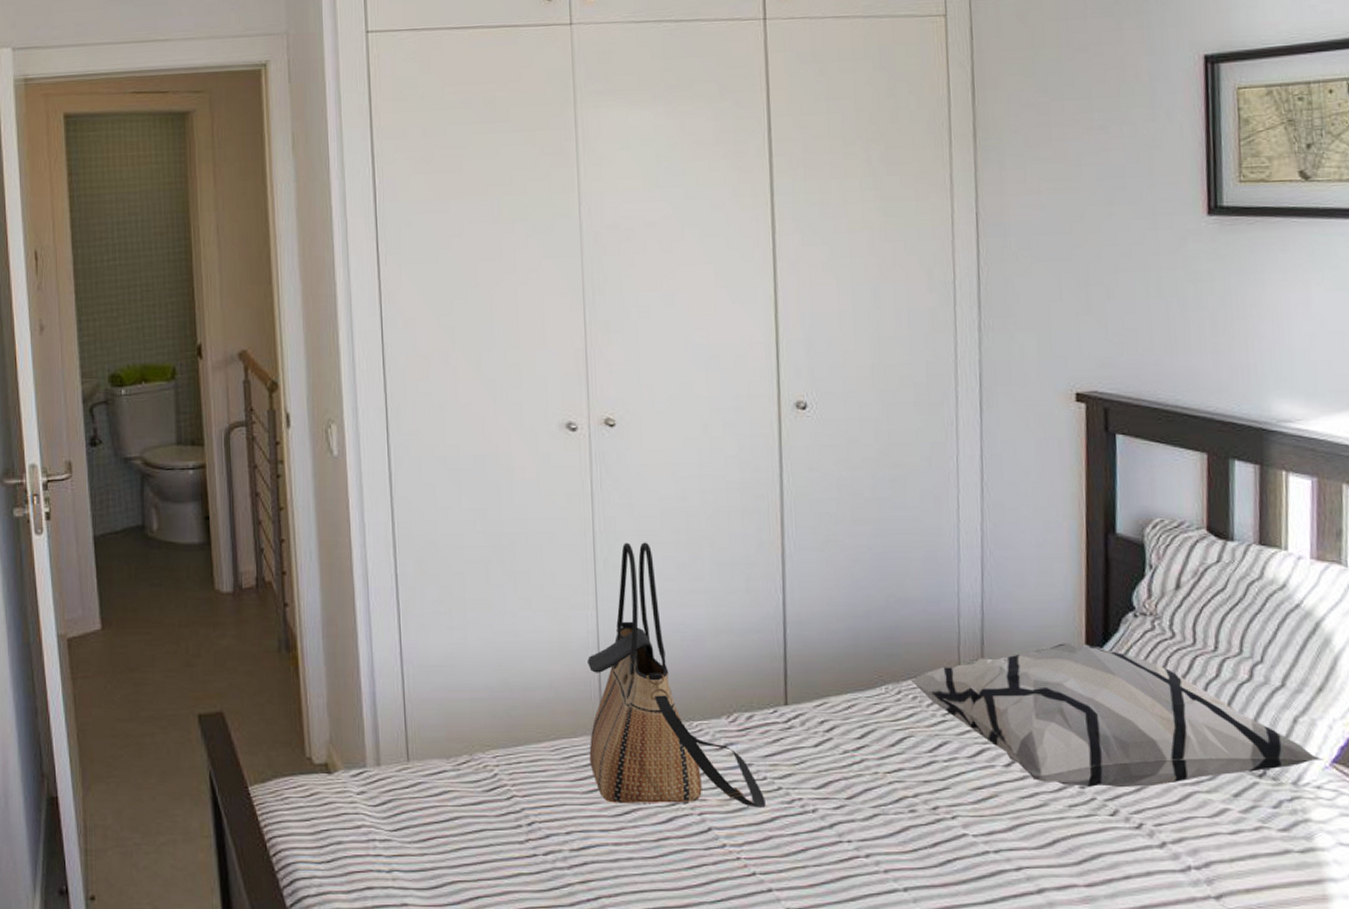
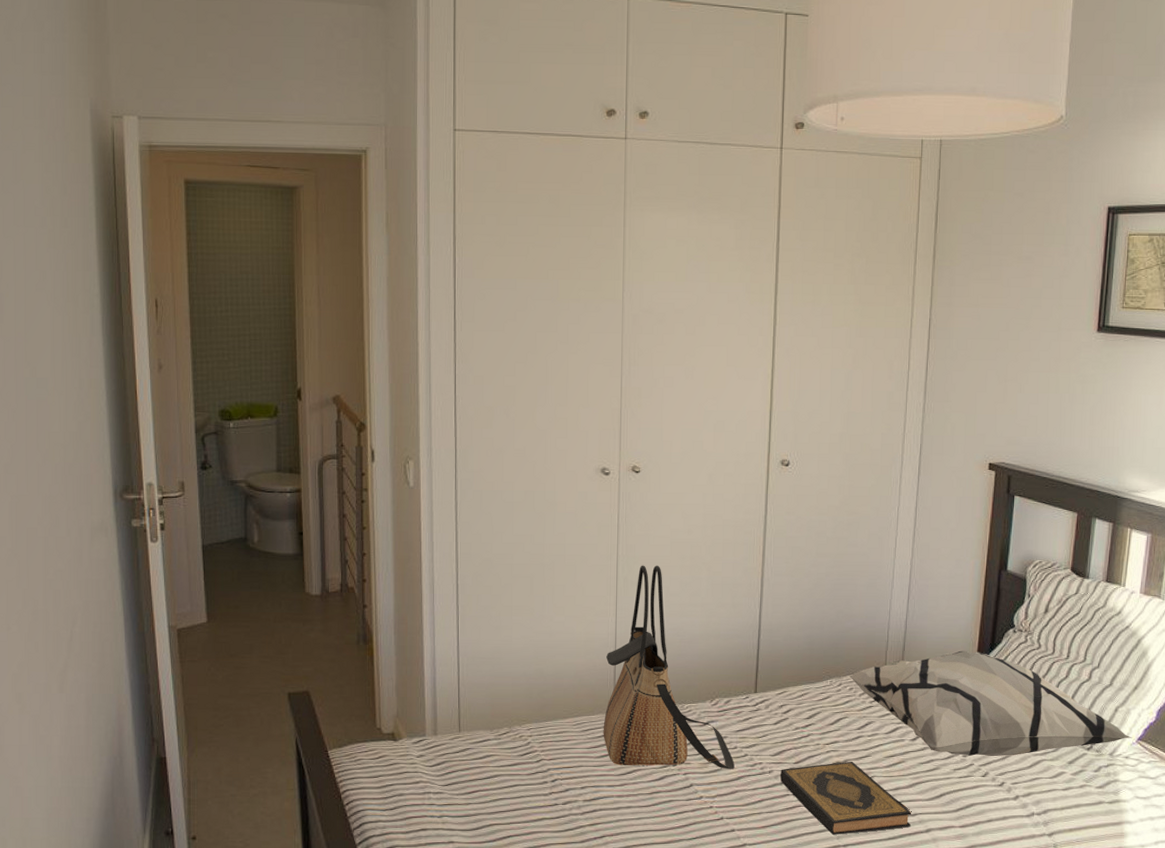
hardback book: none [827,795,1015,897] -> present [779,761,912,835]

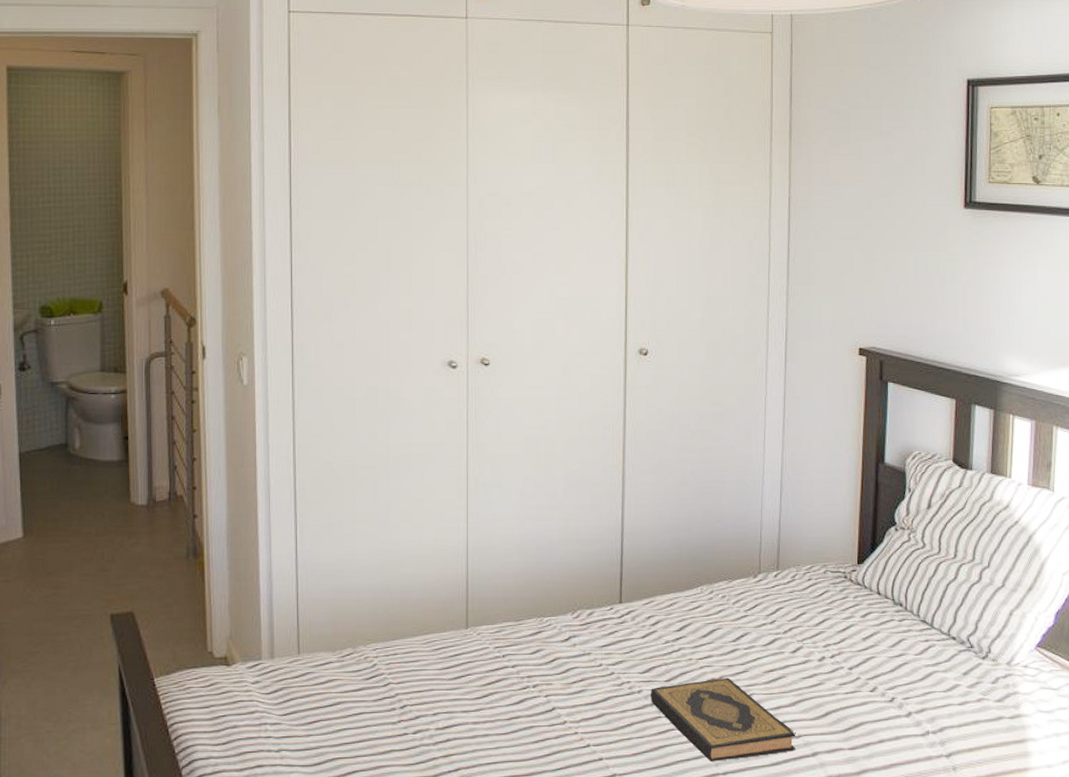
tote bag: present [603,565,735,769] -> none [456,465,600,690]
decorative pillow: present [849,650,1132,757] -> none [720,551,1030,669]

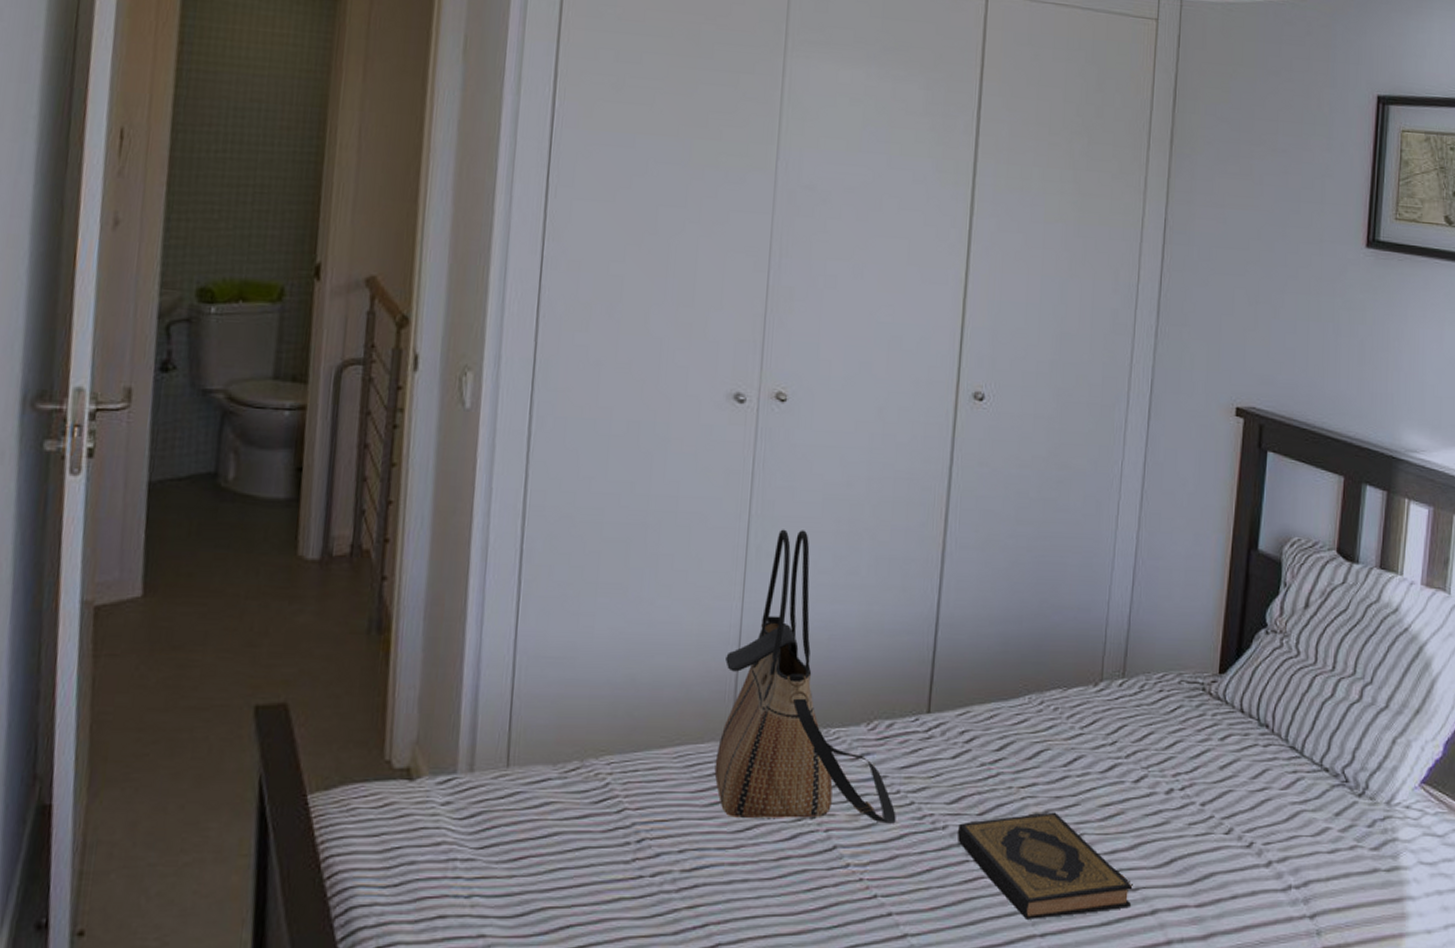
tote bag: none [456,465,600,690] -> present [714,529,896,824]

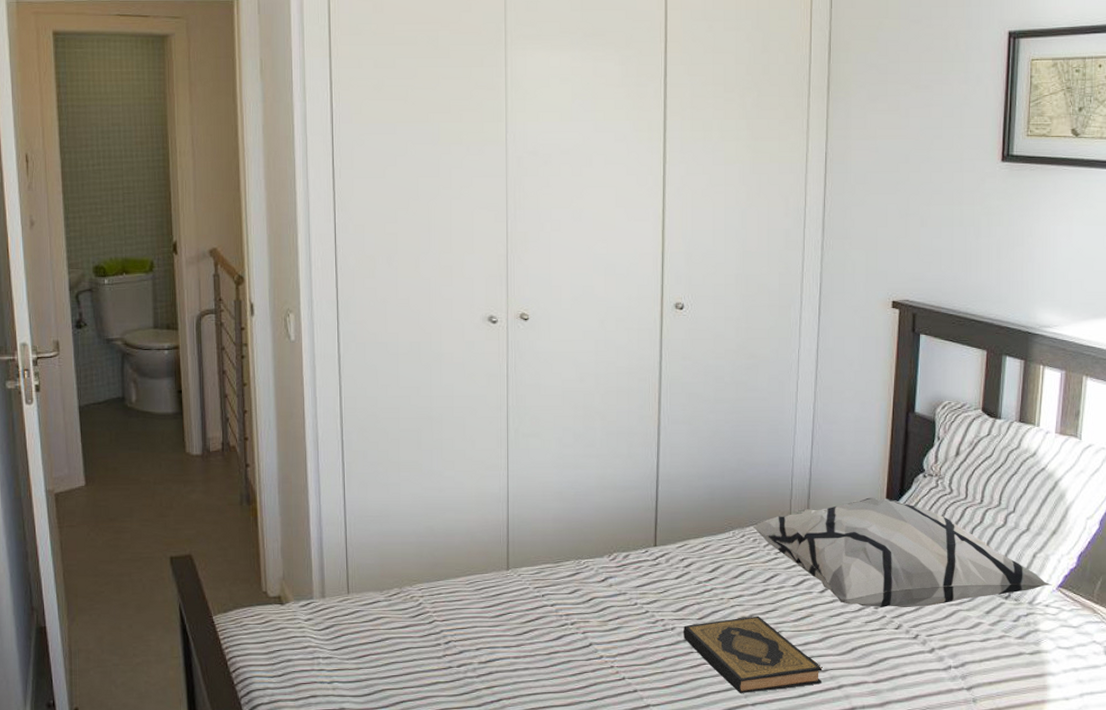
tote bag: present [714,529,896,824] -> none [497,416,635,627]
decorative pillow: none [1053,657,1414,806] -> present [752,497,1052,608]

